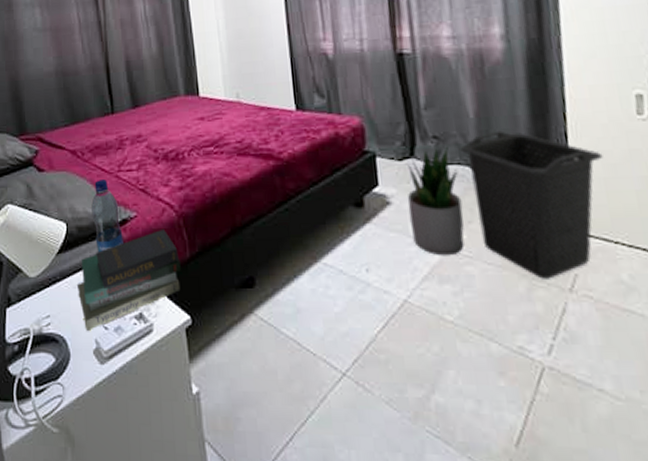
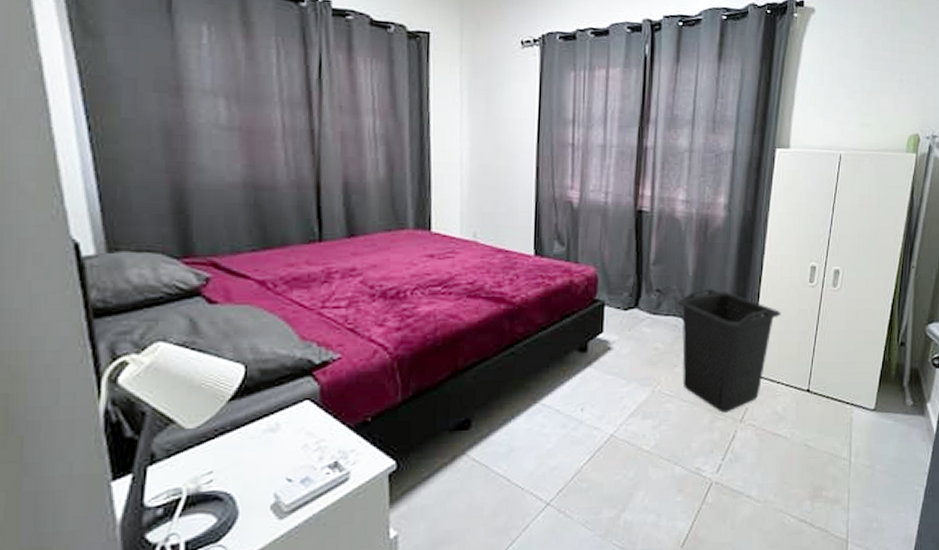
books: present [76,228,181,332] -> none [253,371,390,486]
bottle: present [91,180,123,253] -> none [281,316,321,399]
planter: present [407,147,465,256] -> none [625,300,672,396]

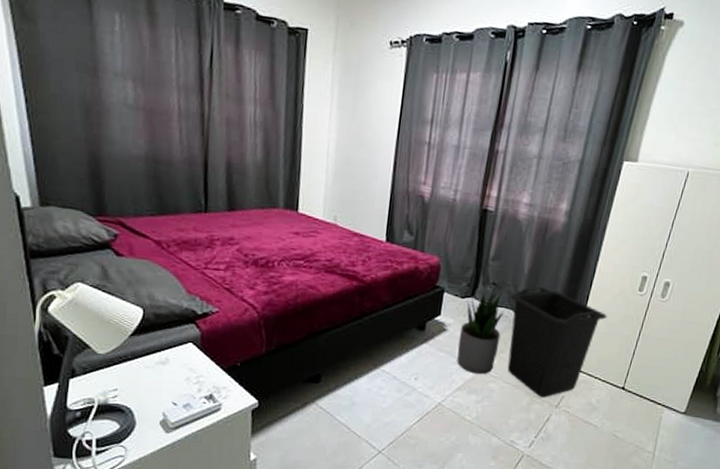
planter: none [625,300,672,396] -> present [457,292,504,375]

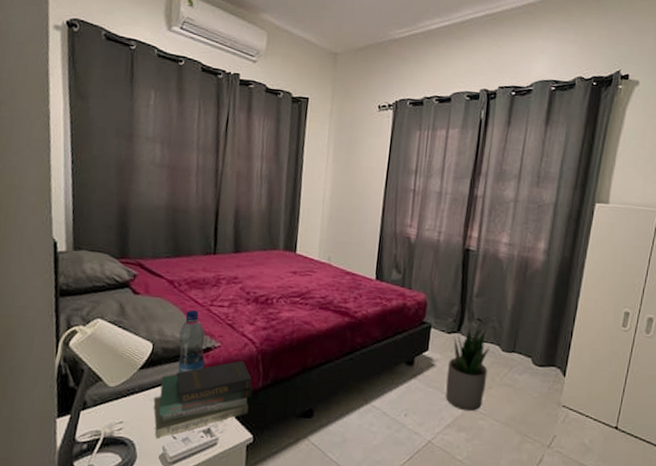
books: none [148,326,256,406] -> present [153,360,253,439]
bottle: none [171,273,202,340] -> present [178,310,205,374]
laundry basket: present [507,286,607,398] -> none [495,322,593,437]

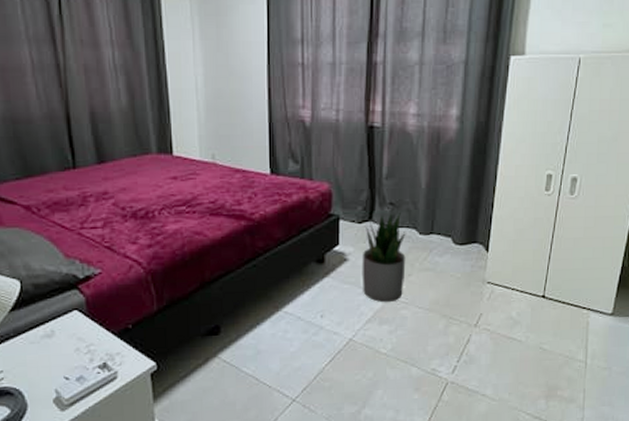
books: present [153,360,253,439] -> none [33,284,147,383]
bottle: present [178,310,205,374] -> none [50,237,86,309]

